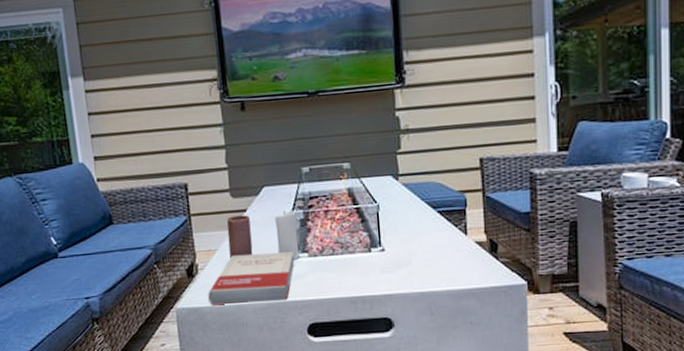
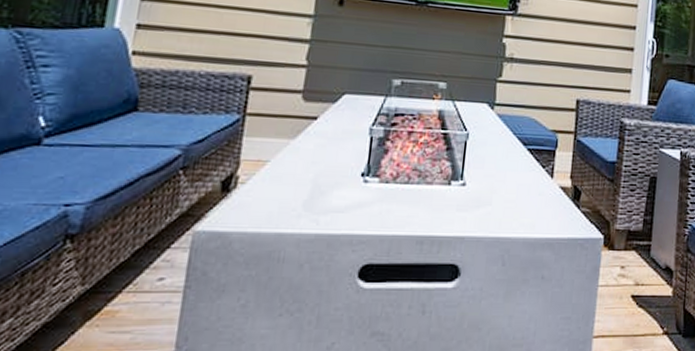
book: present [208,252,294,305] -> none [241,170,362,234]
candle: present [227,215,253,259] -> none [283,122,320,174]
candle: present [275,210,300,260] -> none [344,125,376,184]

